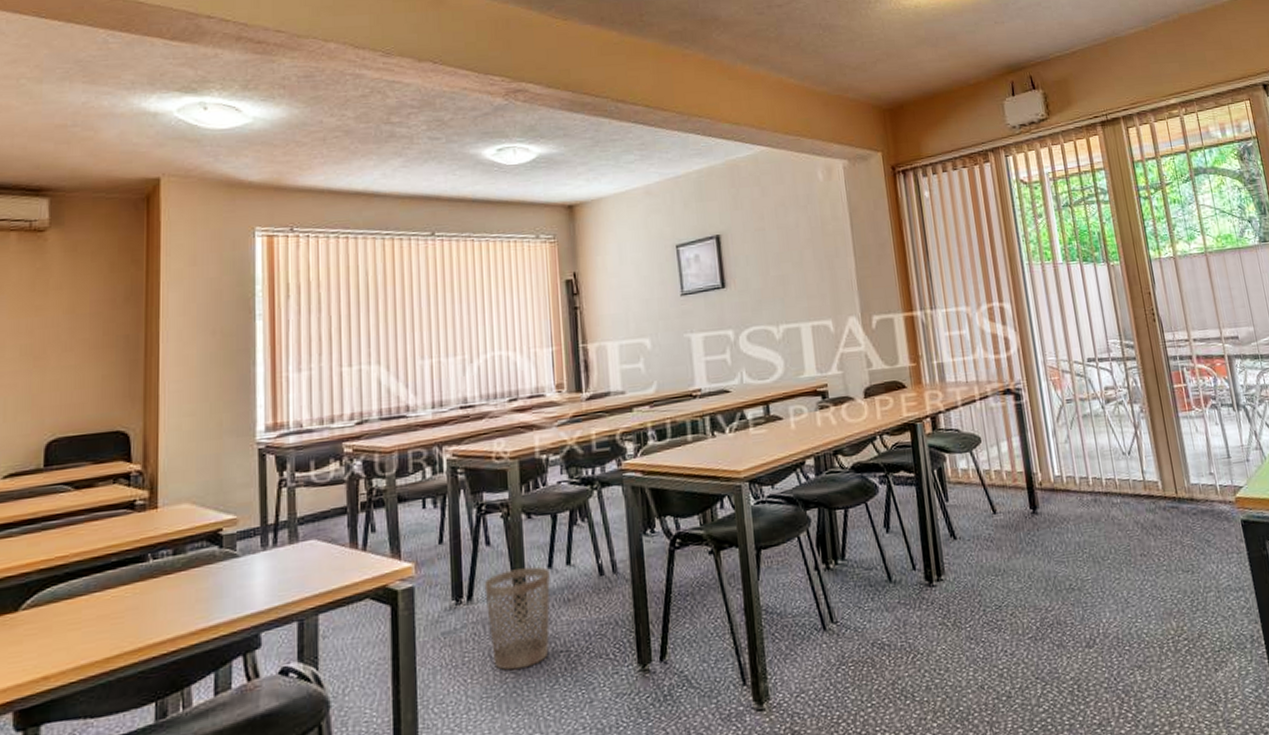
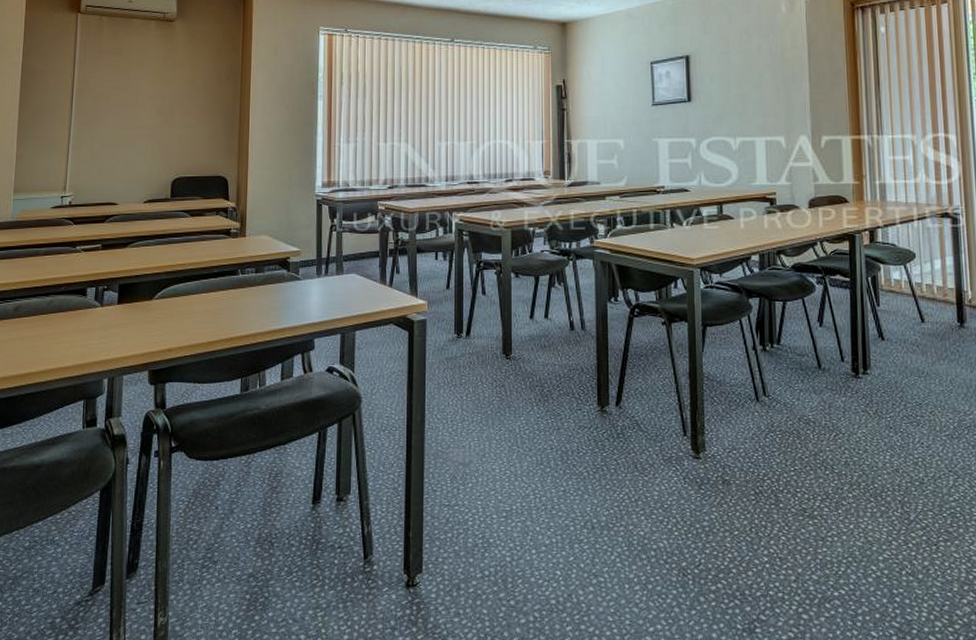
wastebasket: present [484,566,550,671] -> none [479,316,531,395]

